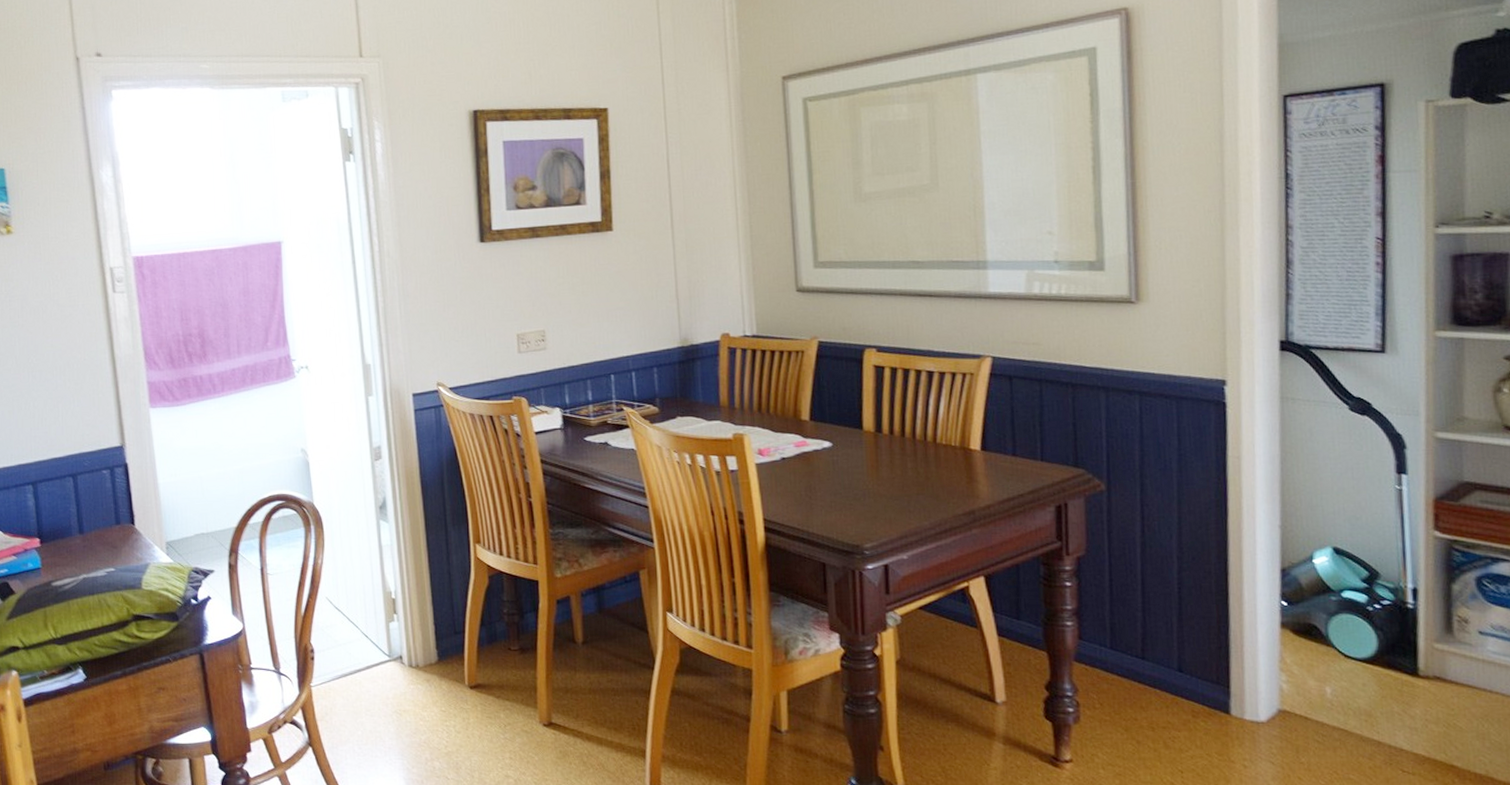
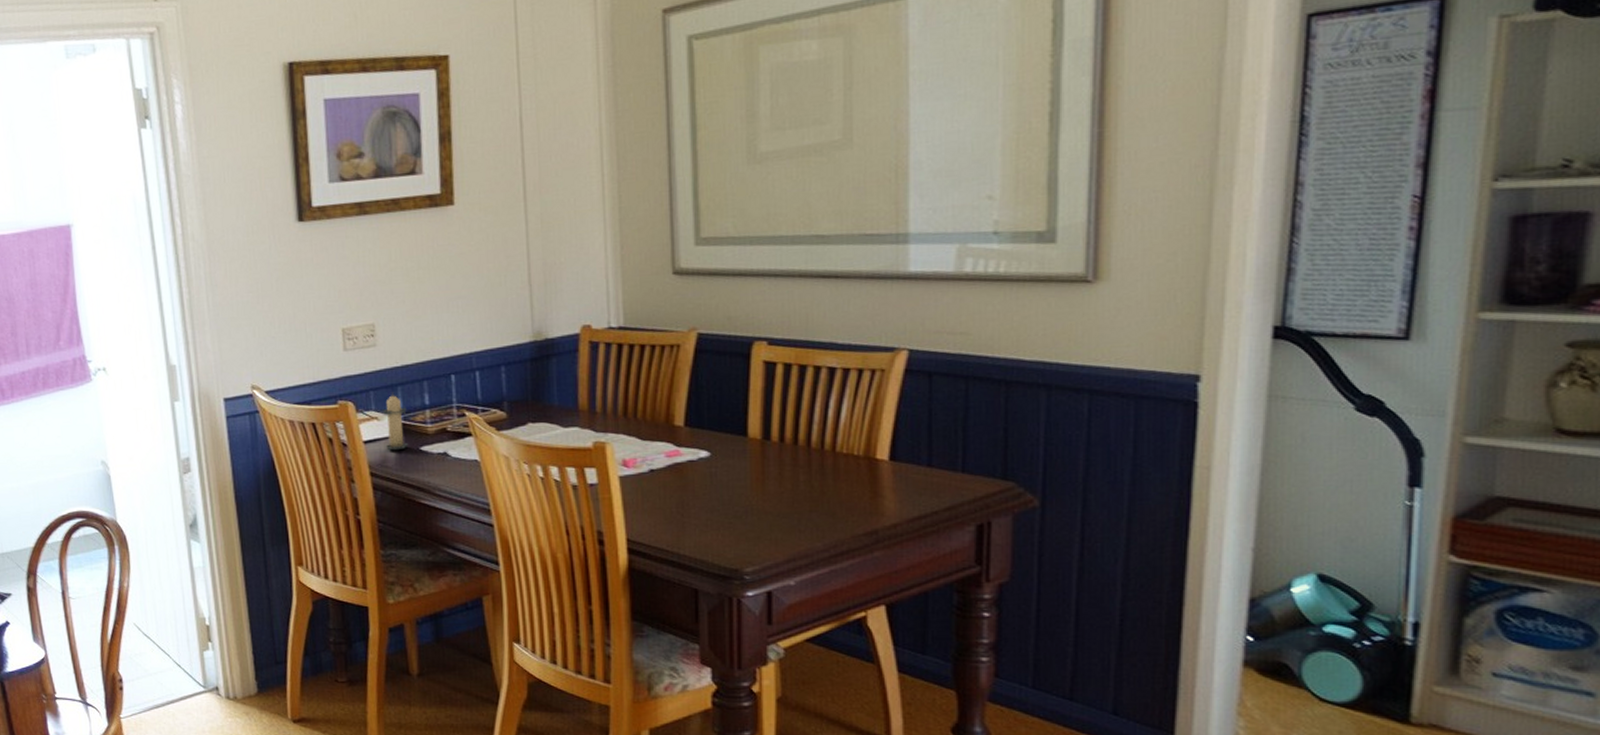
candle: none [551,389,574,441] -> present [382,392,409,451]

